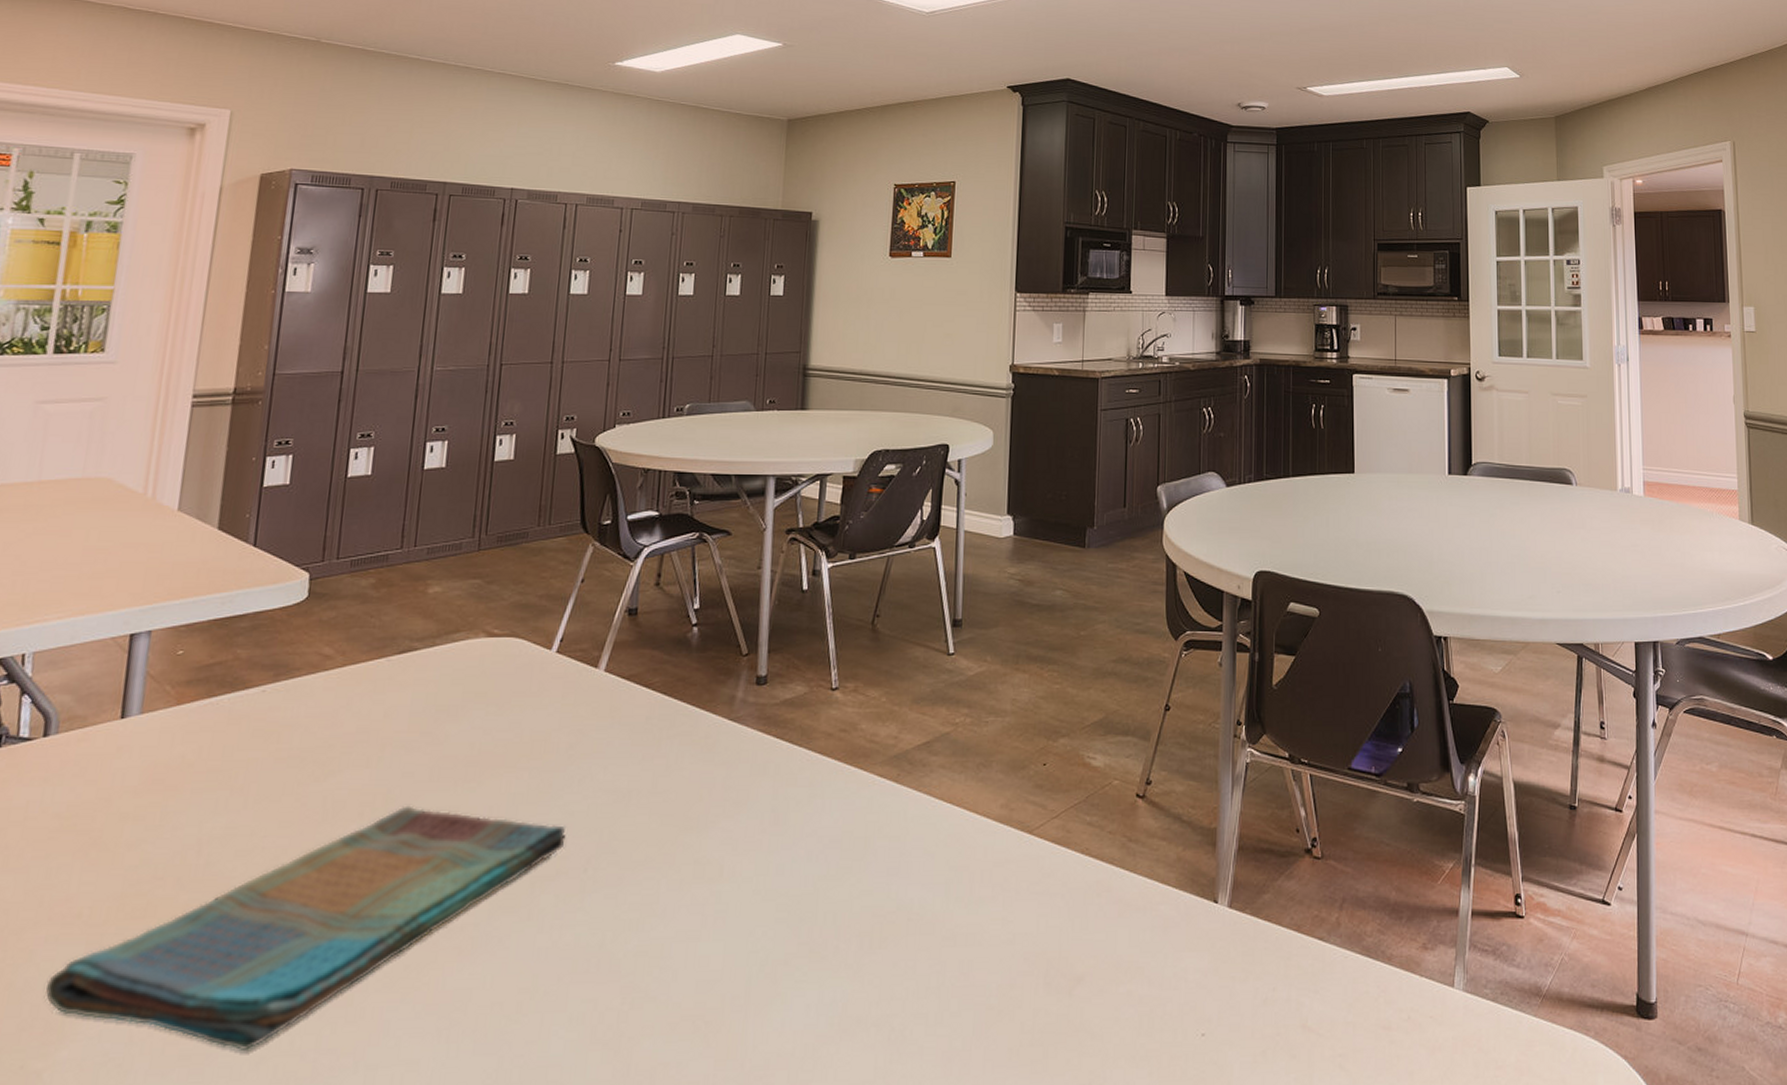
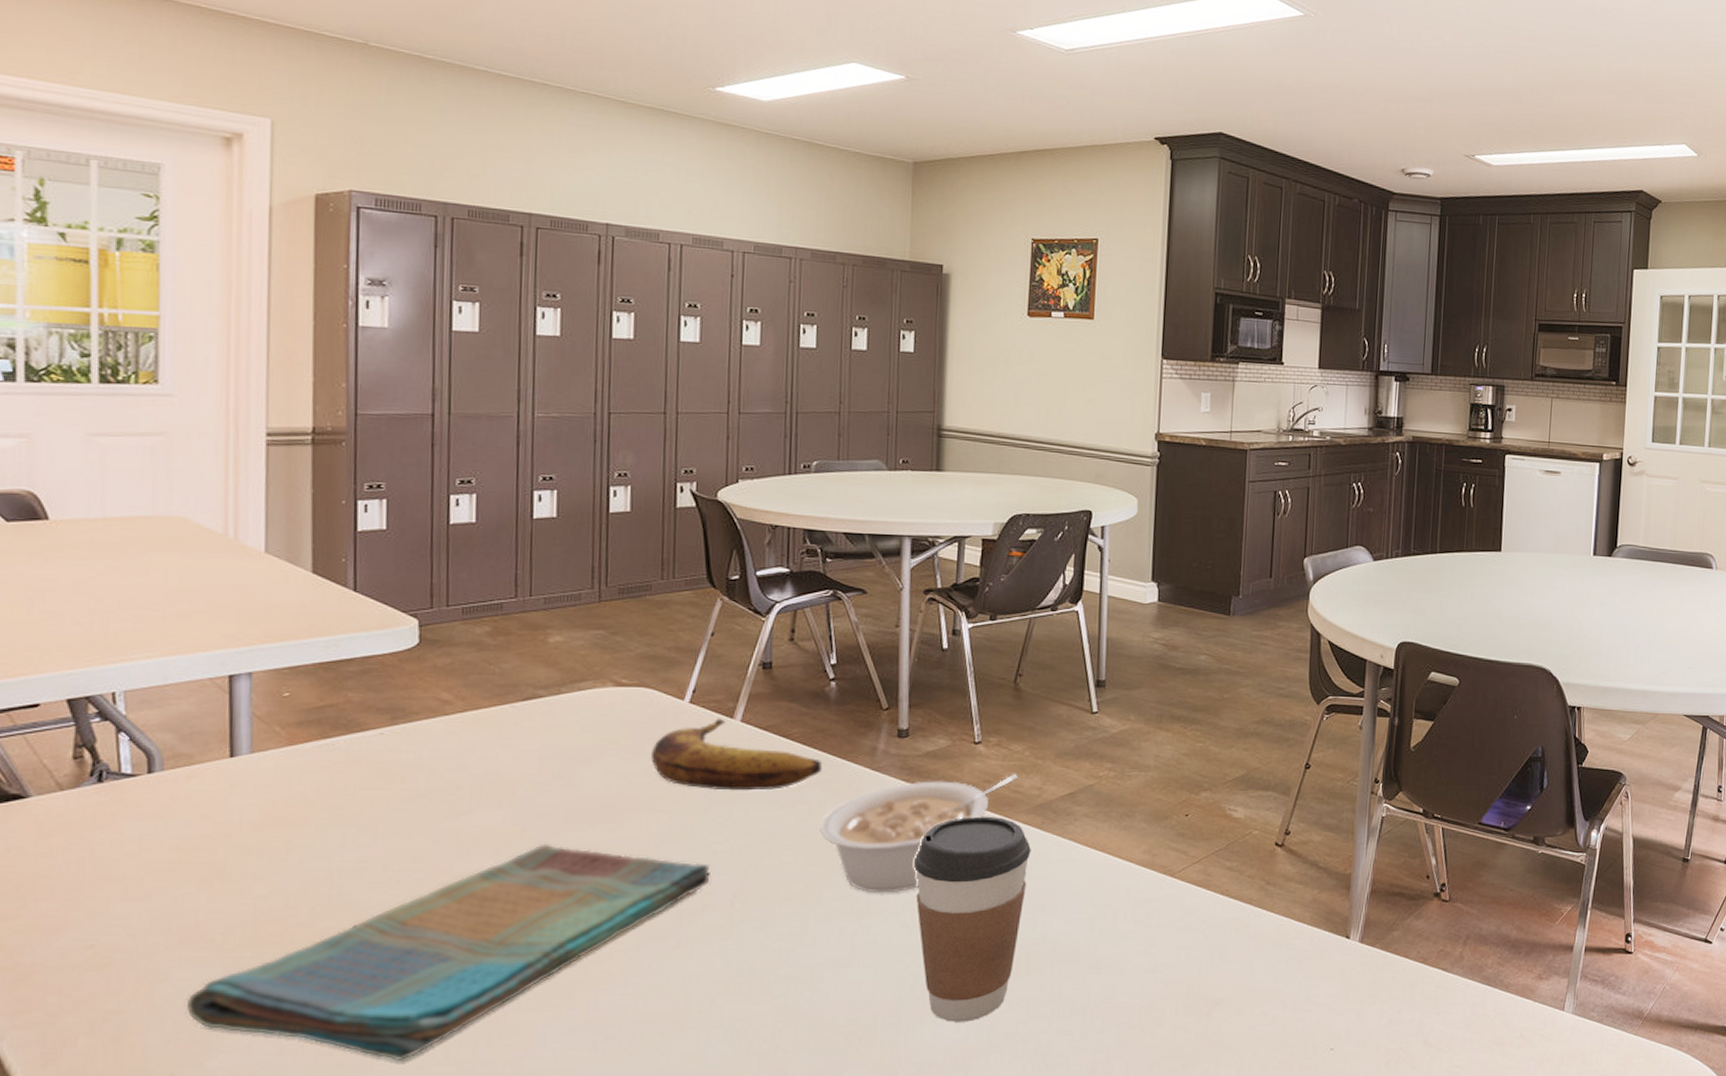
banana: none [516,668,681,745] -> present [651,718,822,791]
legume: none [676,722,874,857] -> present [820,774,1018,894]
coffee cup: none [767,768,886,1004] -> present [913,816,1031,1022]

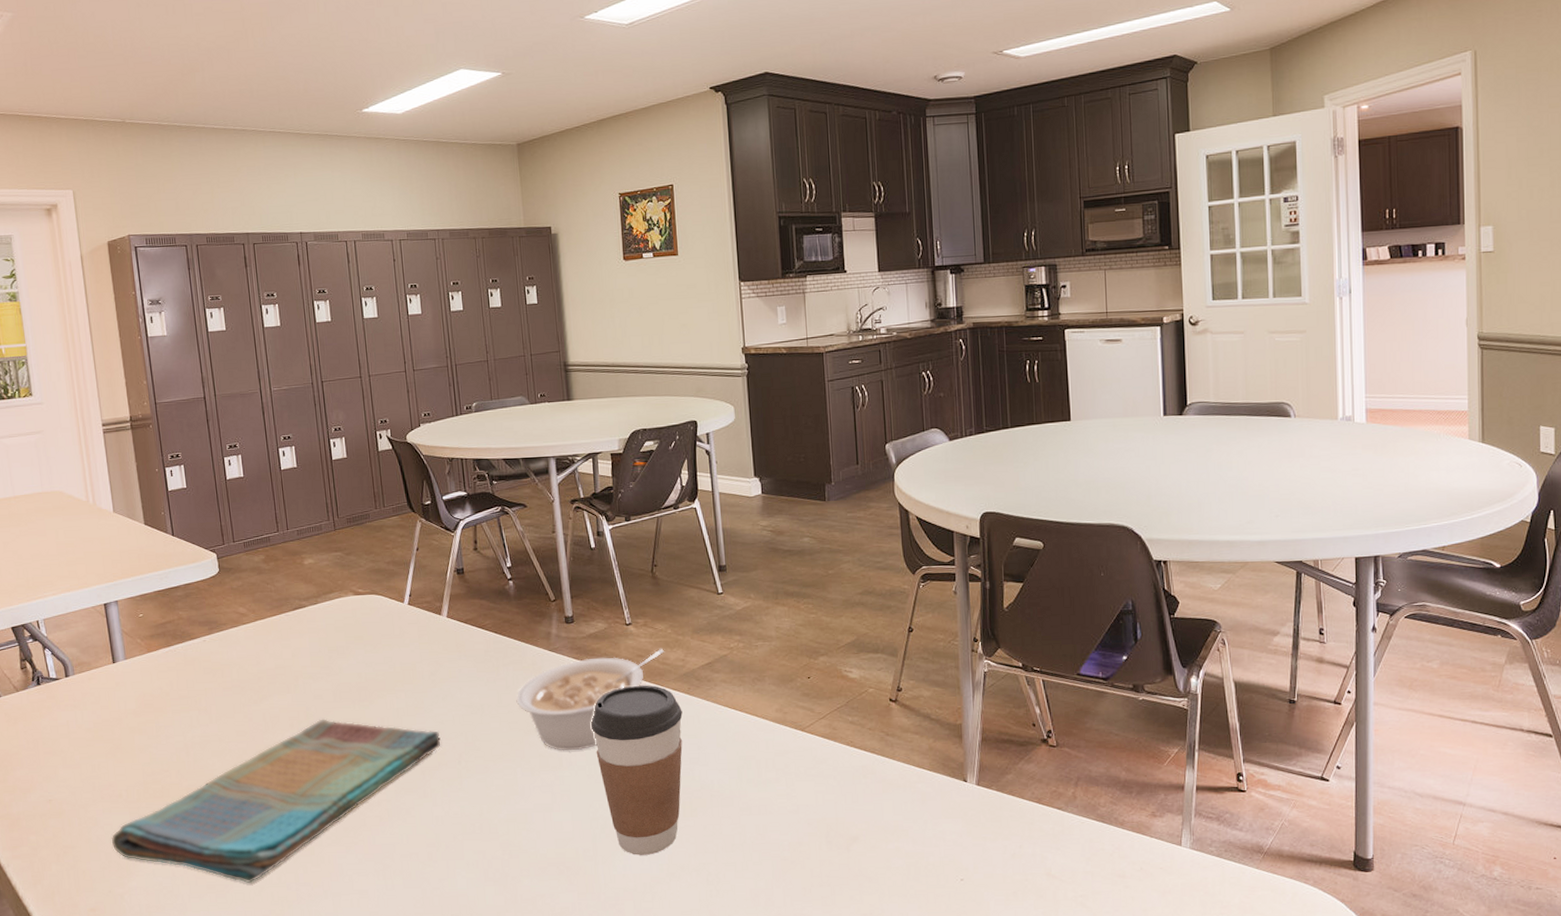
banana: present [651,718,822,791] -> none [386,615,511,673]

